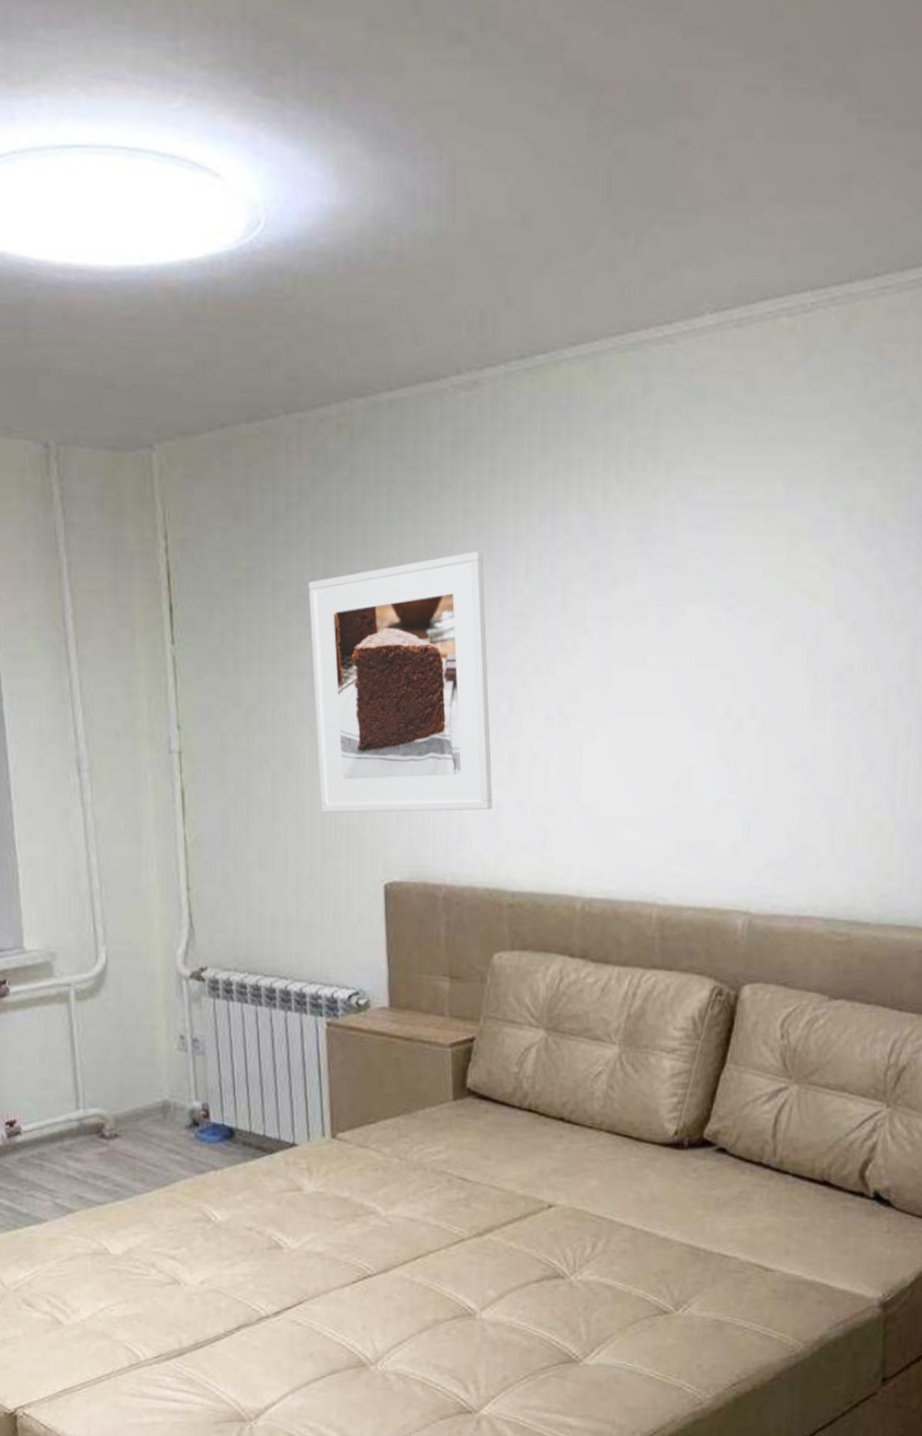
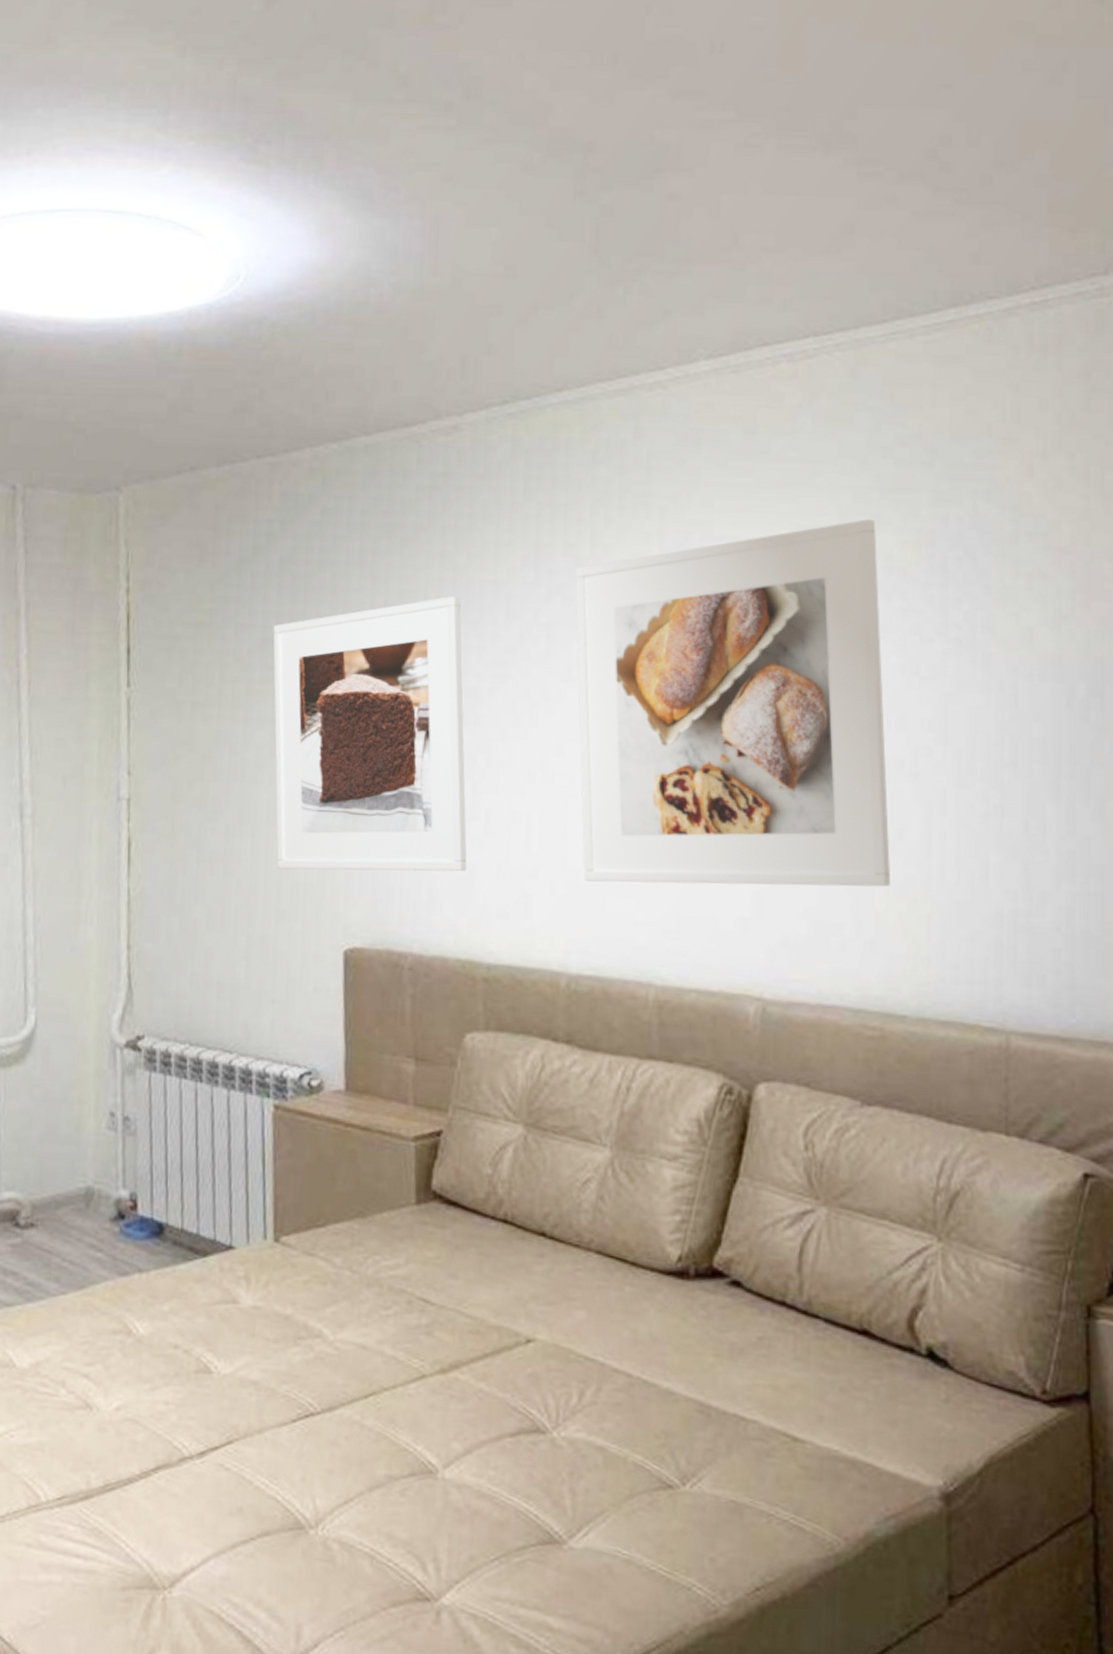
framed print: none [588,473,861,816] -> present [574,519,891,887]

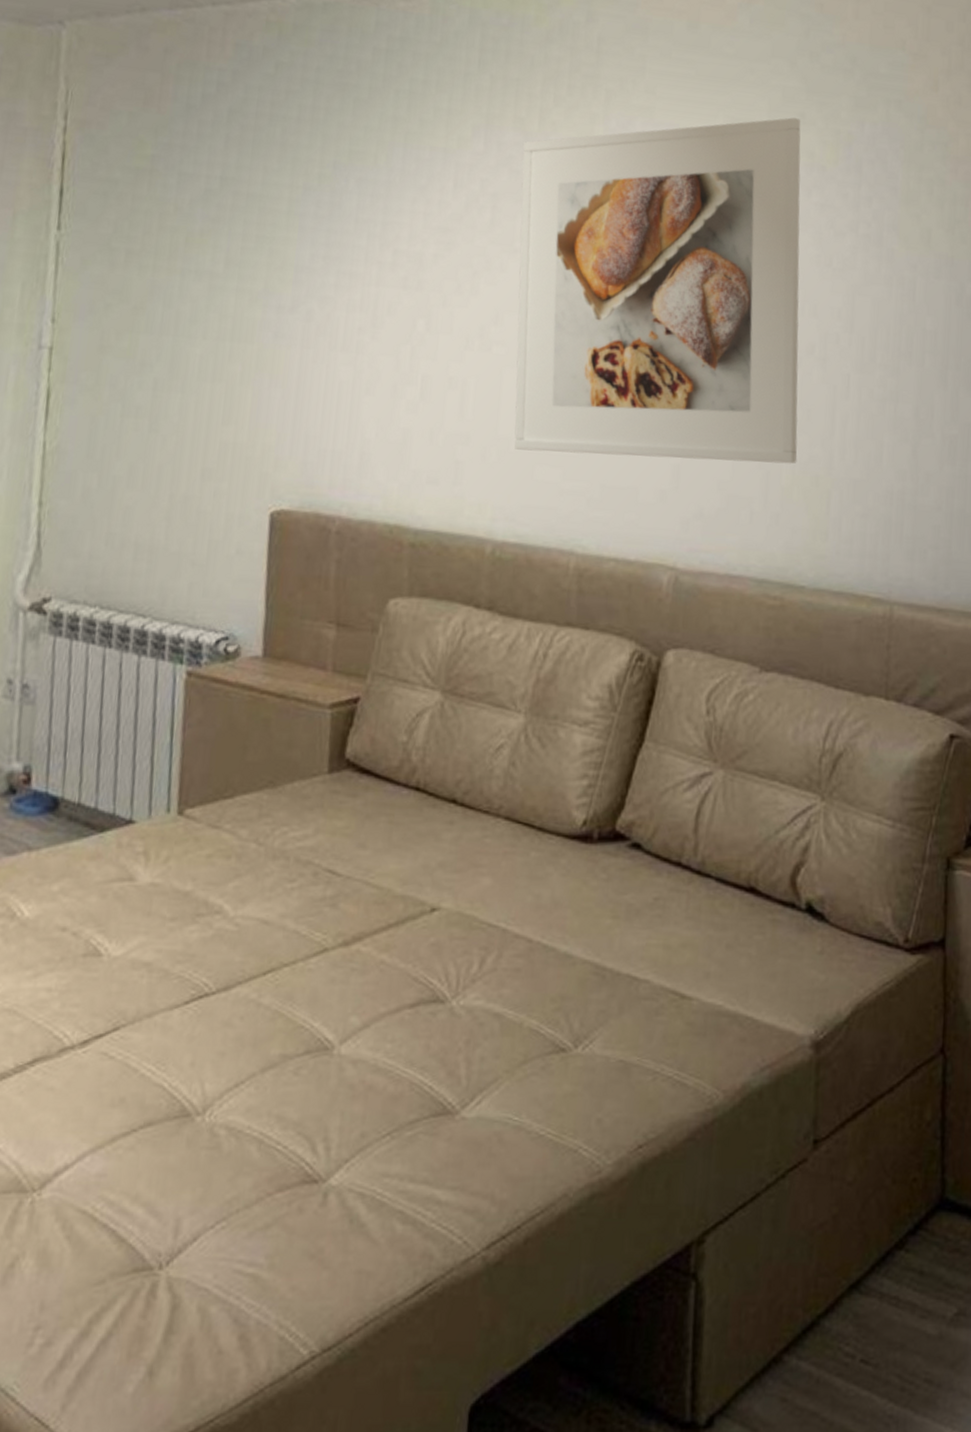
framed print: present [273,595,467,872] -> none [206,160,410,436]

